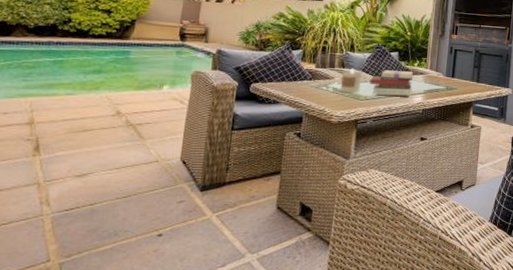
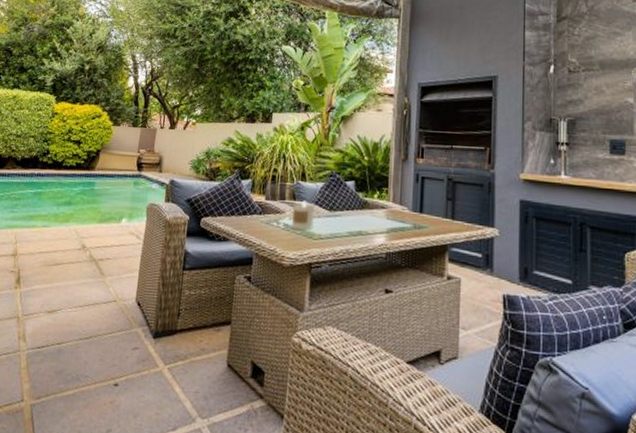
books: present [369,70,414,97] -> none [323,203,374,237]

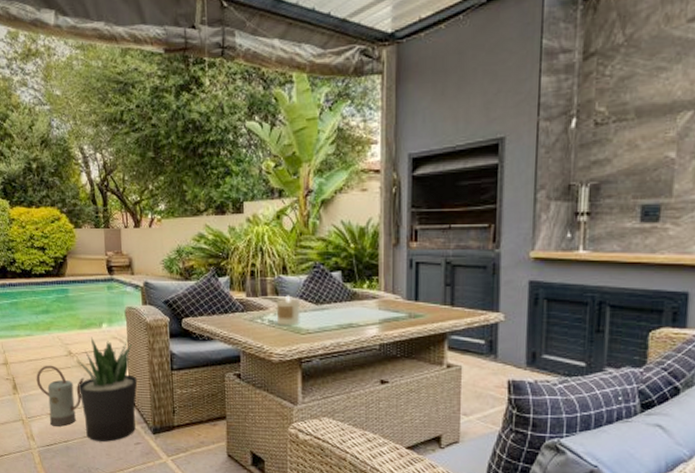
watering can: none [42,258,93,326] -> present [36,365,85,427]
planter: none [83,231,148,345] -> present [76,337,138,442]

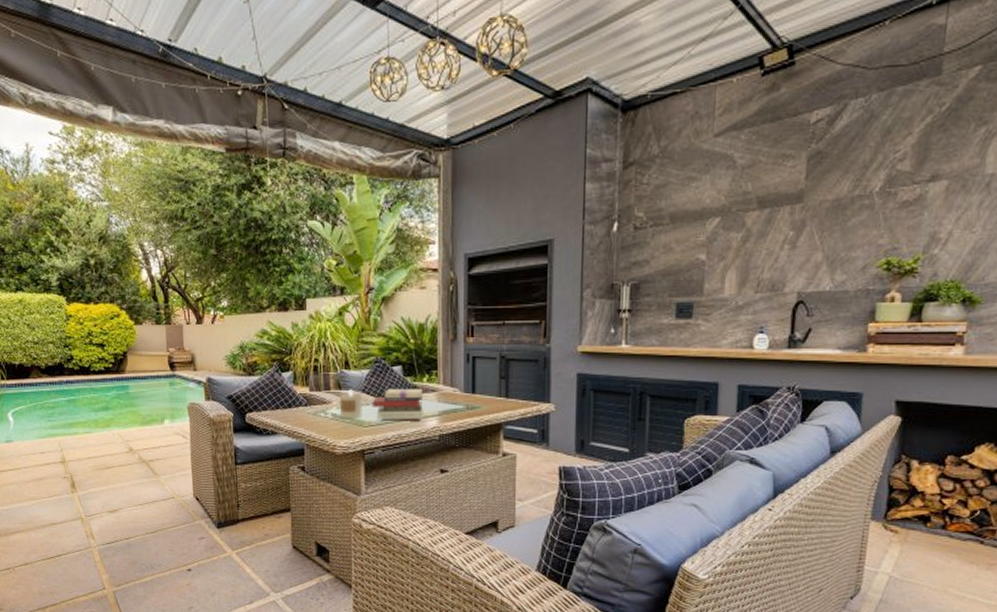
watering can: present [36,365,85,427] -> none [95,462,147,524]
planter: present [76,337,138,442] -> none [137,433,201,537]
books: none [310,295,364,329] -> present [372,389,424,421]

